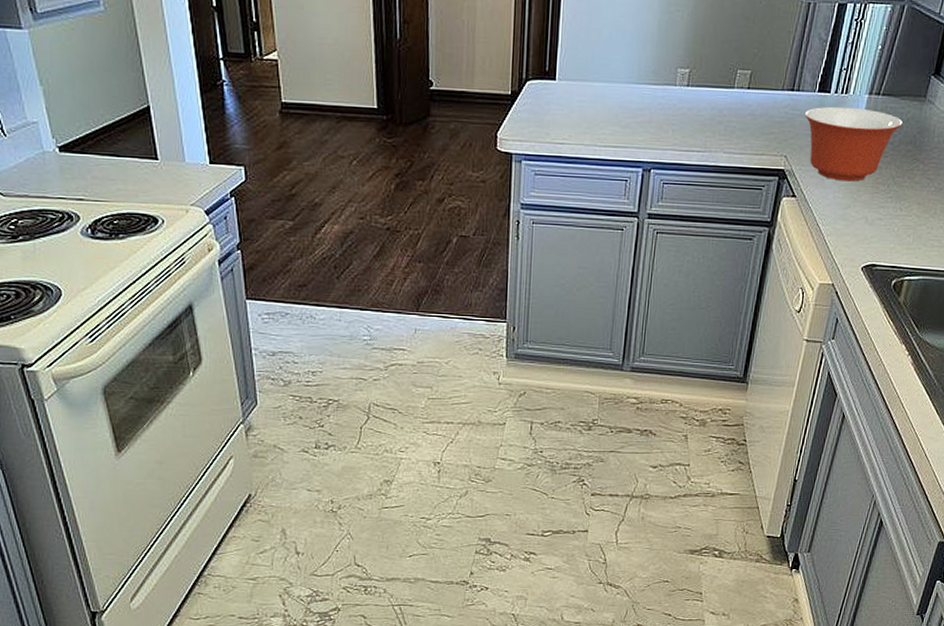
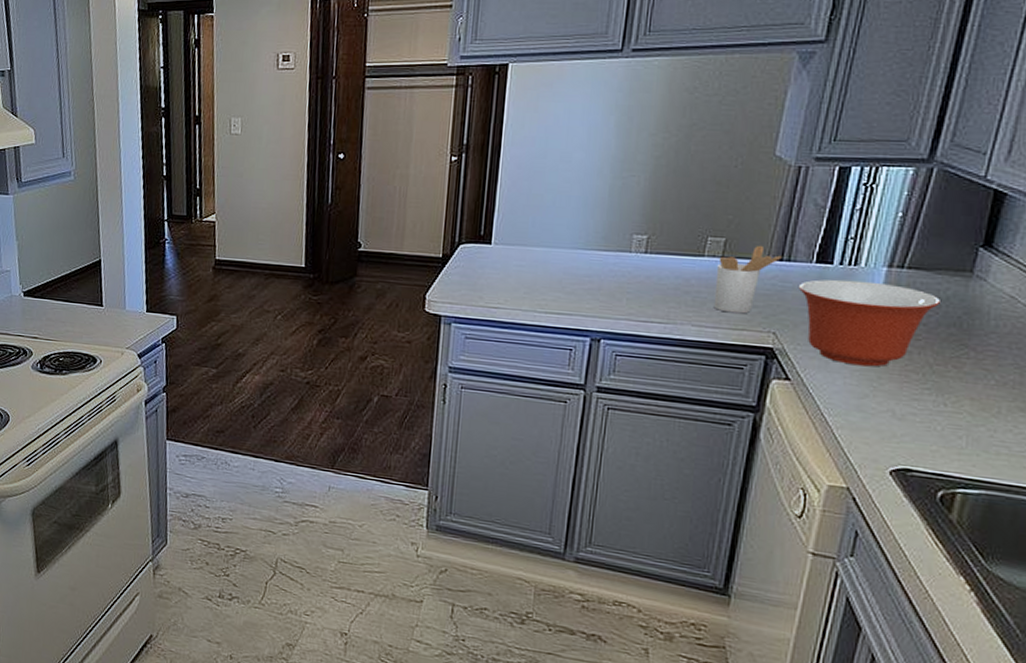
utensil holder: none [740,76,793,140] -> present [713,245,782,314]

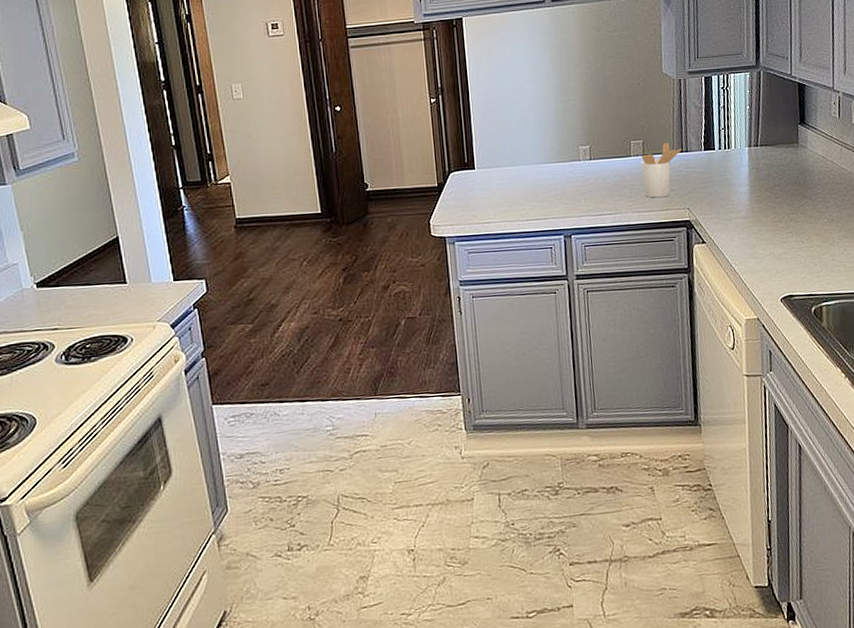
mixing bowl: present [798,279,940,367] -> none [696,159,784,224]

